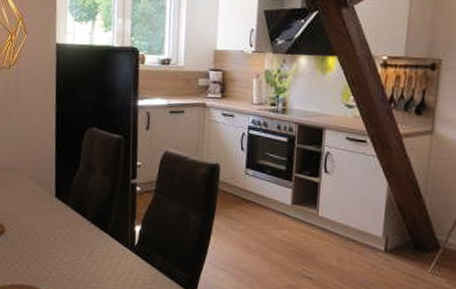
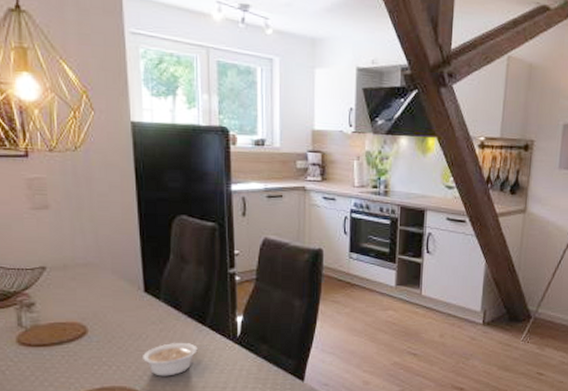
legume: none [49,247,107,279] -> present [143,343,207,376]

